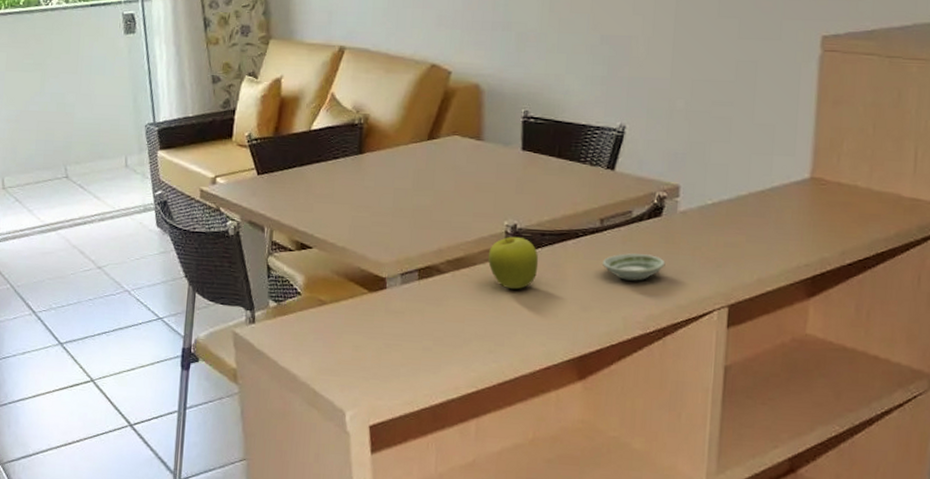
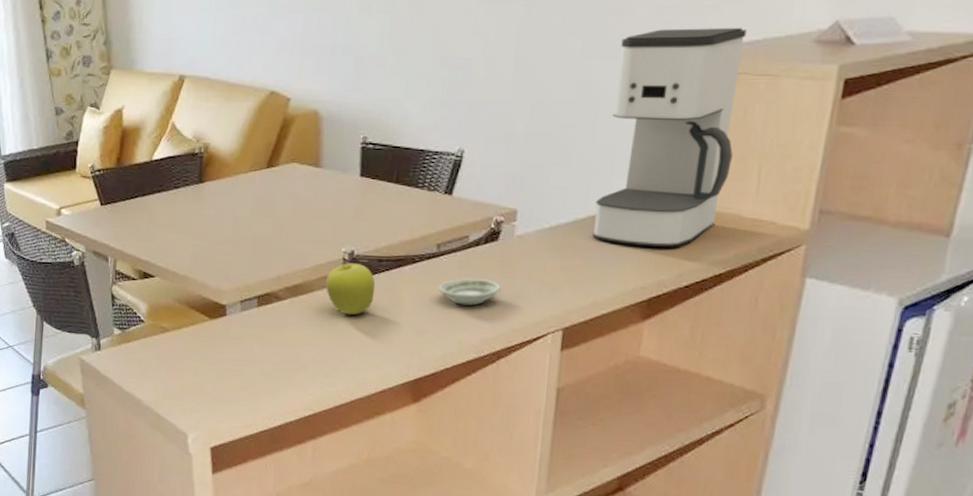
coffee maker: none [754,12,897,226] -> present [592,27,747,248]

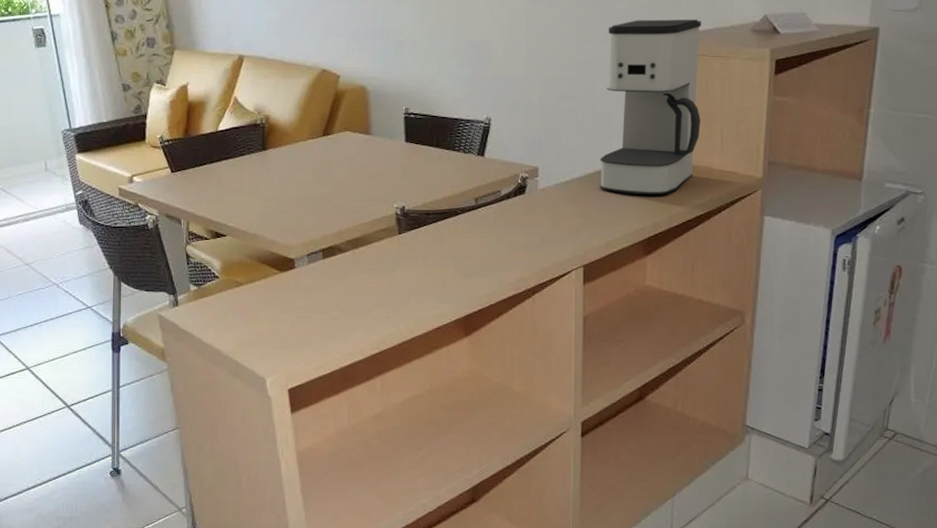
fruit: present [325,262,376,316] -> none [382,217,426,263]
saucer: present [439,278,501,306] -> none [479,226,531,250]

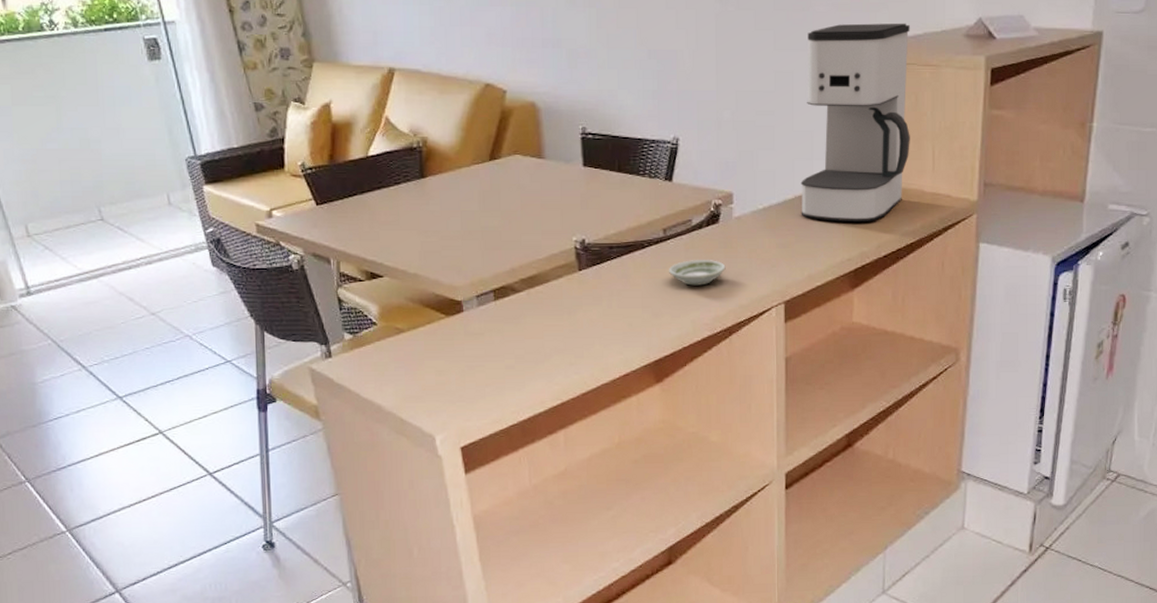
saucer: none [479,226,531,250] -> present [669,259,726,286]

